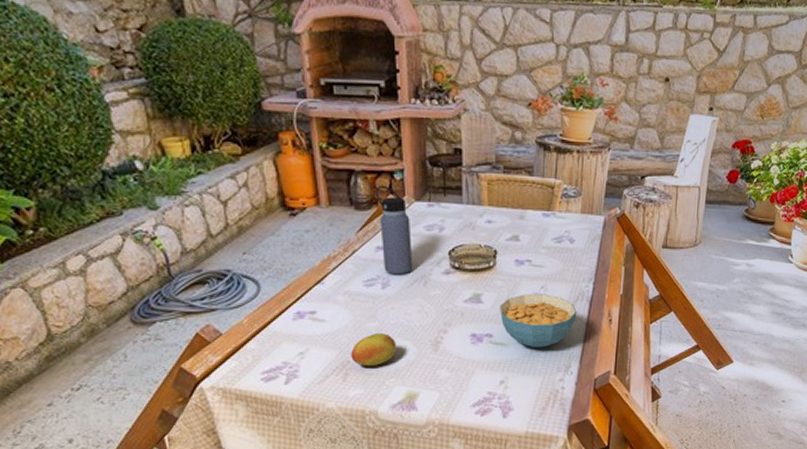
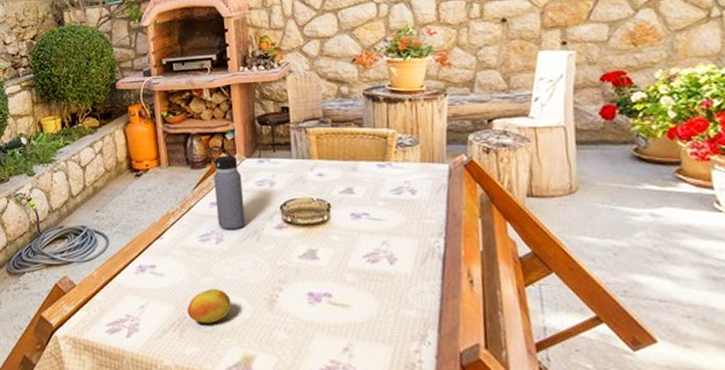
cereal bowl: present [500,294,577,348] -> none [338,250,429,312]

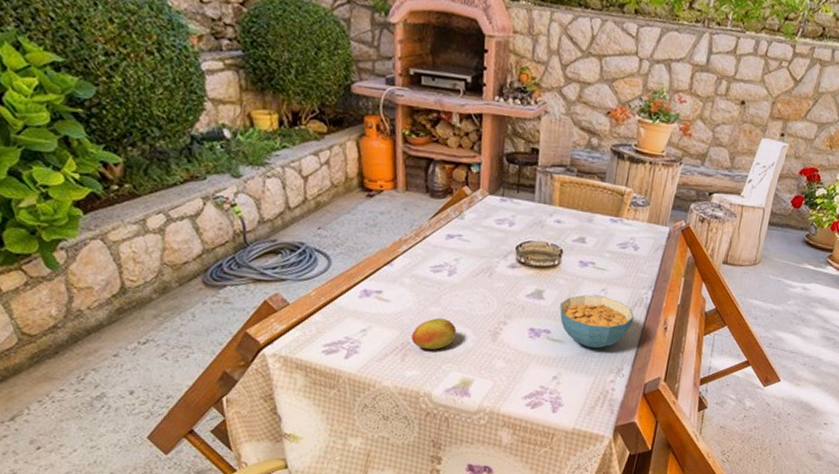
water bottle: present [209,145,246,230] -> none [451,175,482,265]
cereal bowl: none [338,250,429,312] -> present [559,294,634,349]

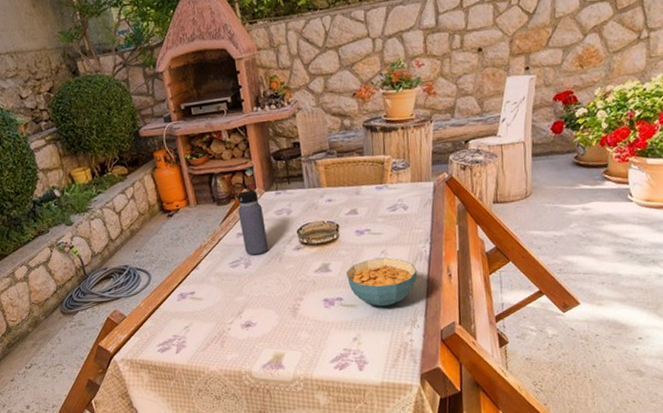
fruit: present [411,318,457,350] -> none [225,305,262,334]
water bottle: none [451,175,482,265] -> present [232,182,269,256]

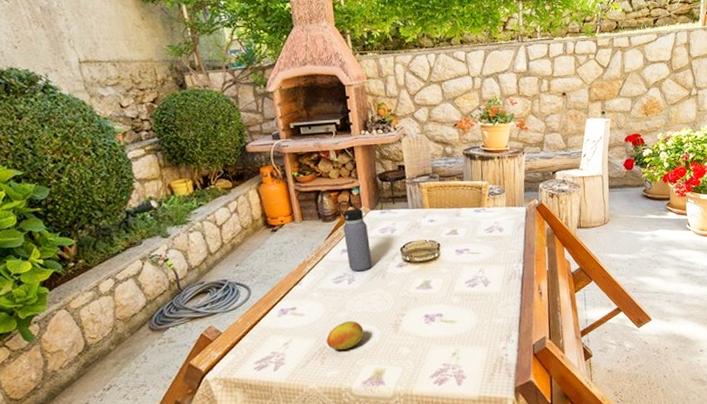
fruit: none [225,305,262,334] -> present [326,321,364,350]
cereal bowl: present [346,257,418,307] -> none [447,276,512,323]

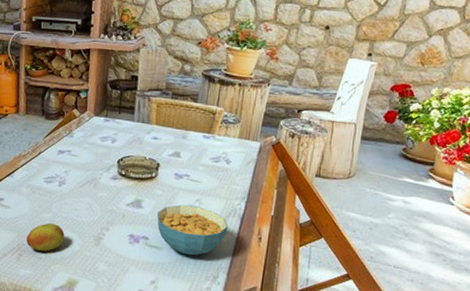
water bottle: present [338,200,373,272] -> none [62,101,89,176]
cereal bowl: none [447,276,512,323] -> present [157,204,228,256]

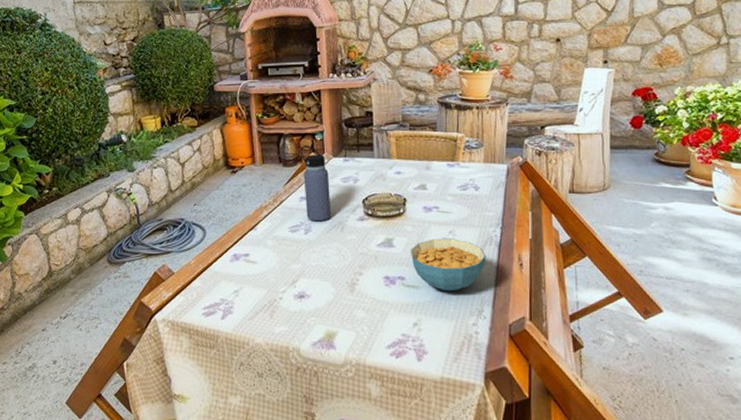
fruit: present [26,223,65,251] -> none [278,275,317,305]
water bottle: none [62,101,89,176] -> present [300,145,332,222]

